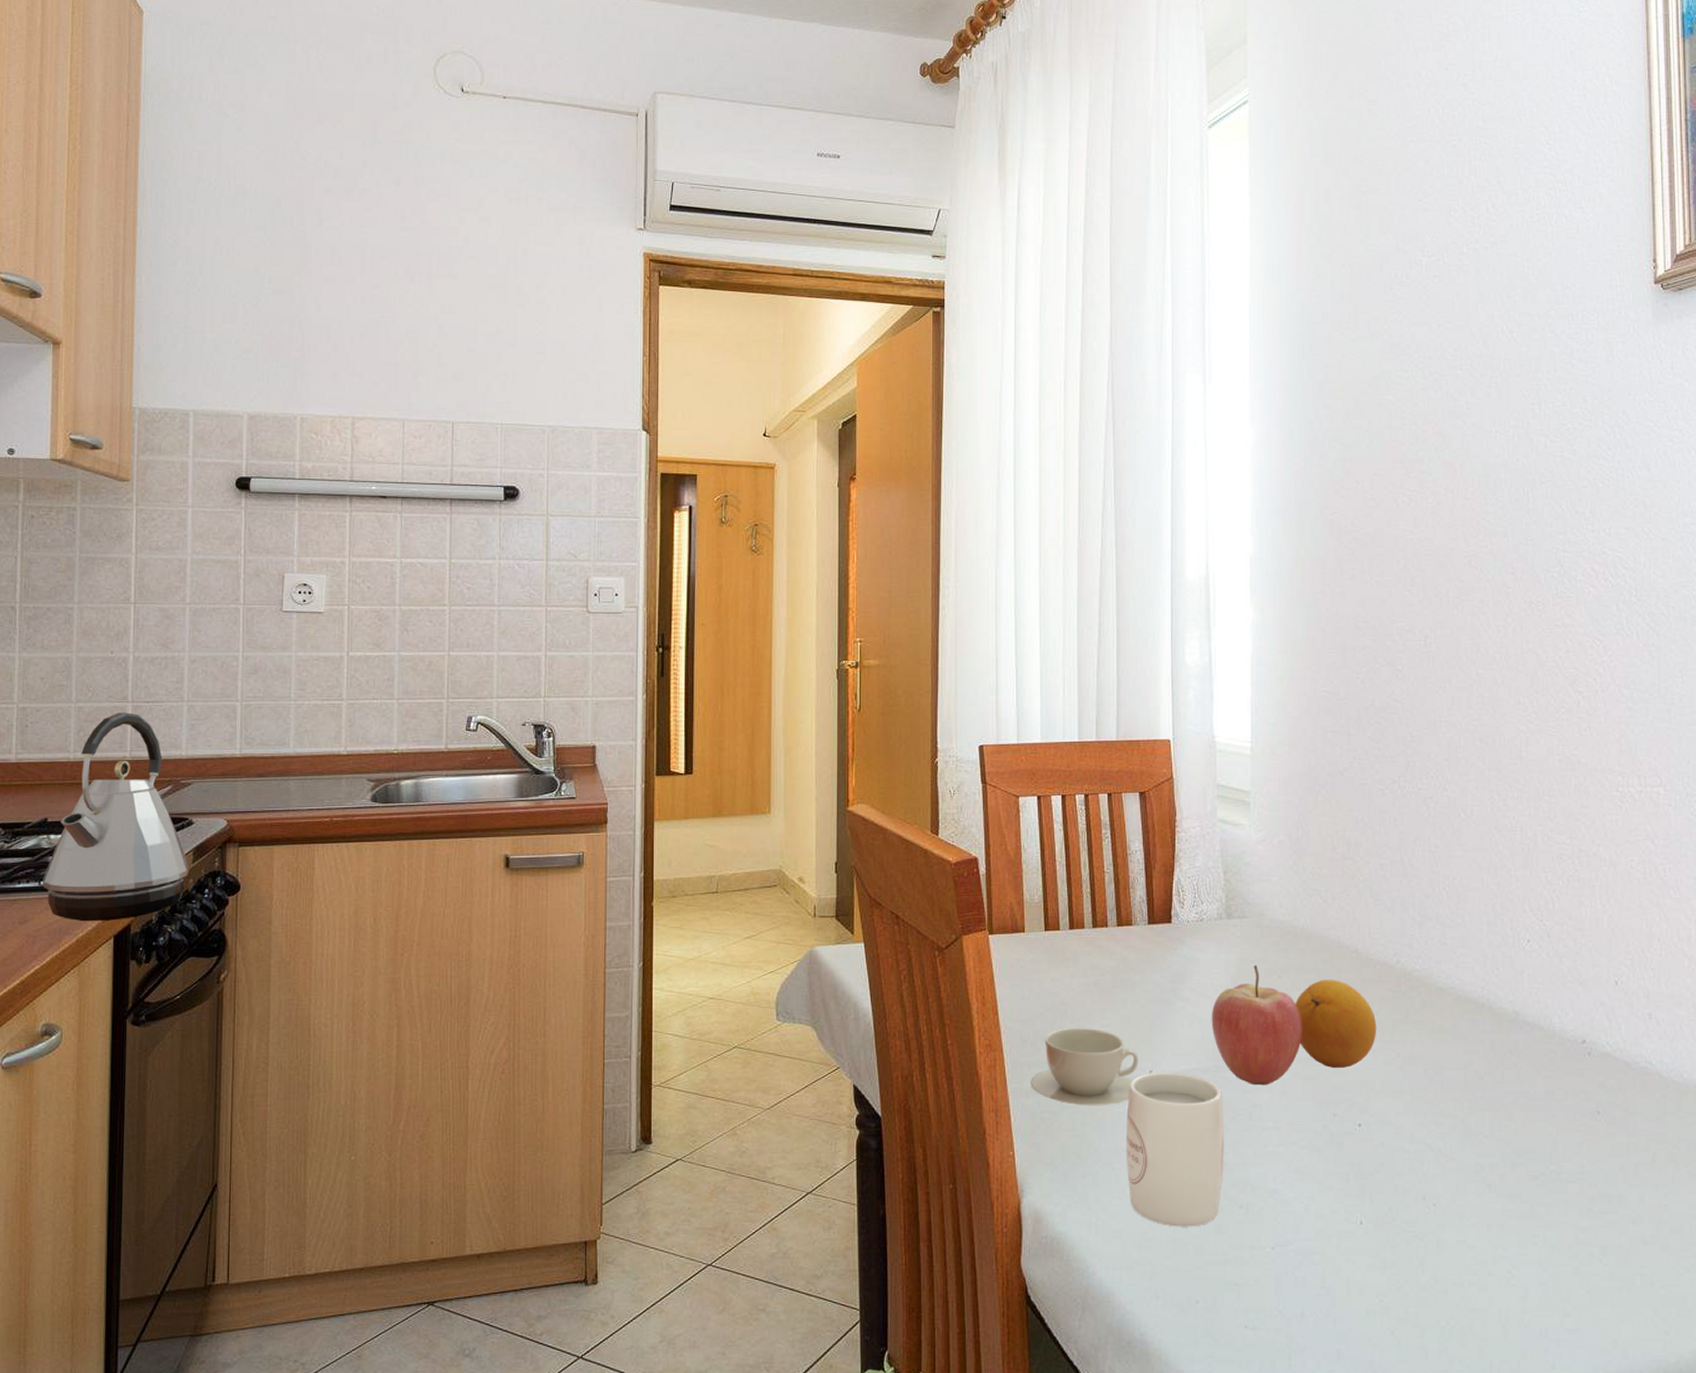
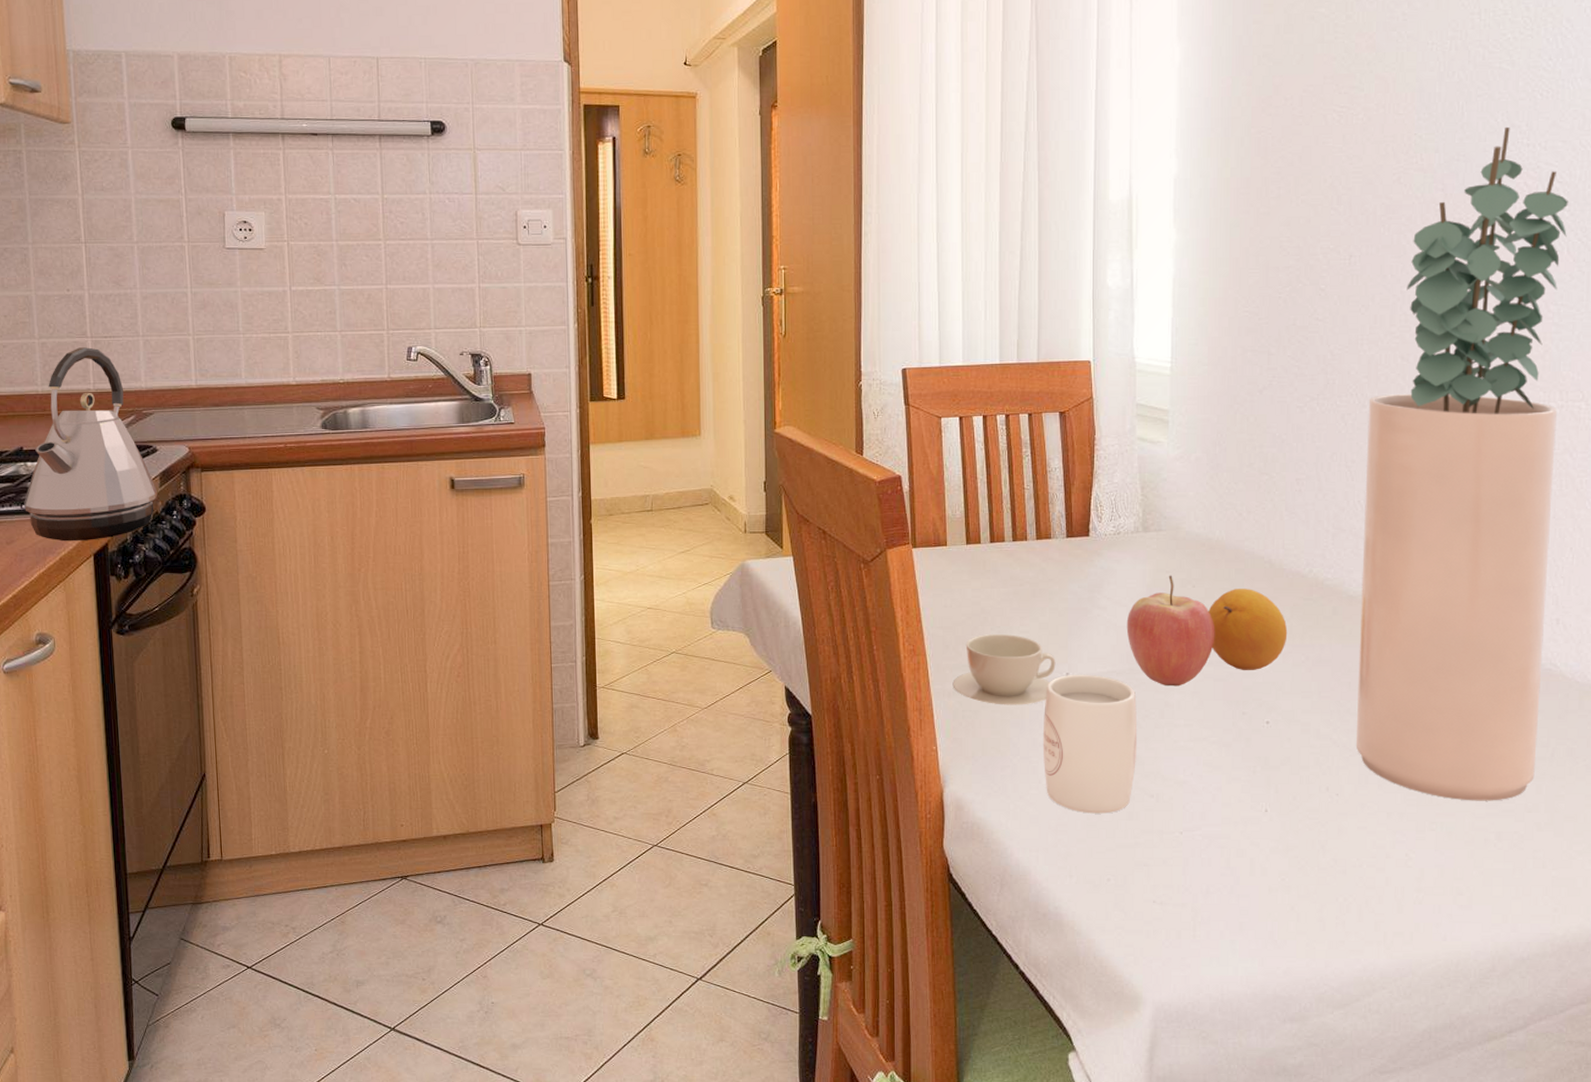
vase: none [1449,513,1637,1212] -> present [1355,126,1568,801]

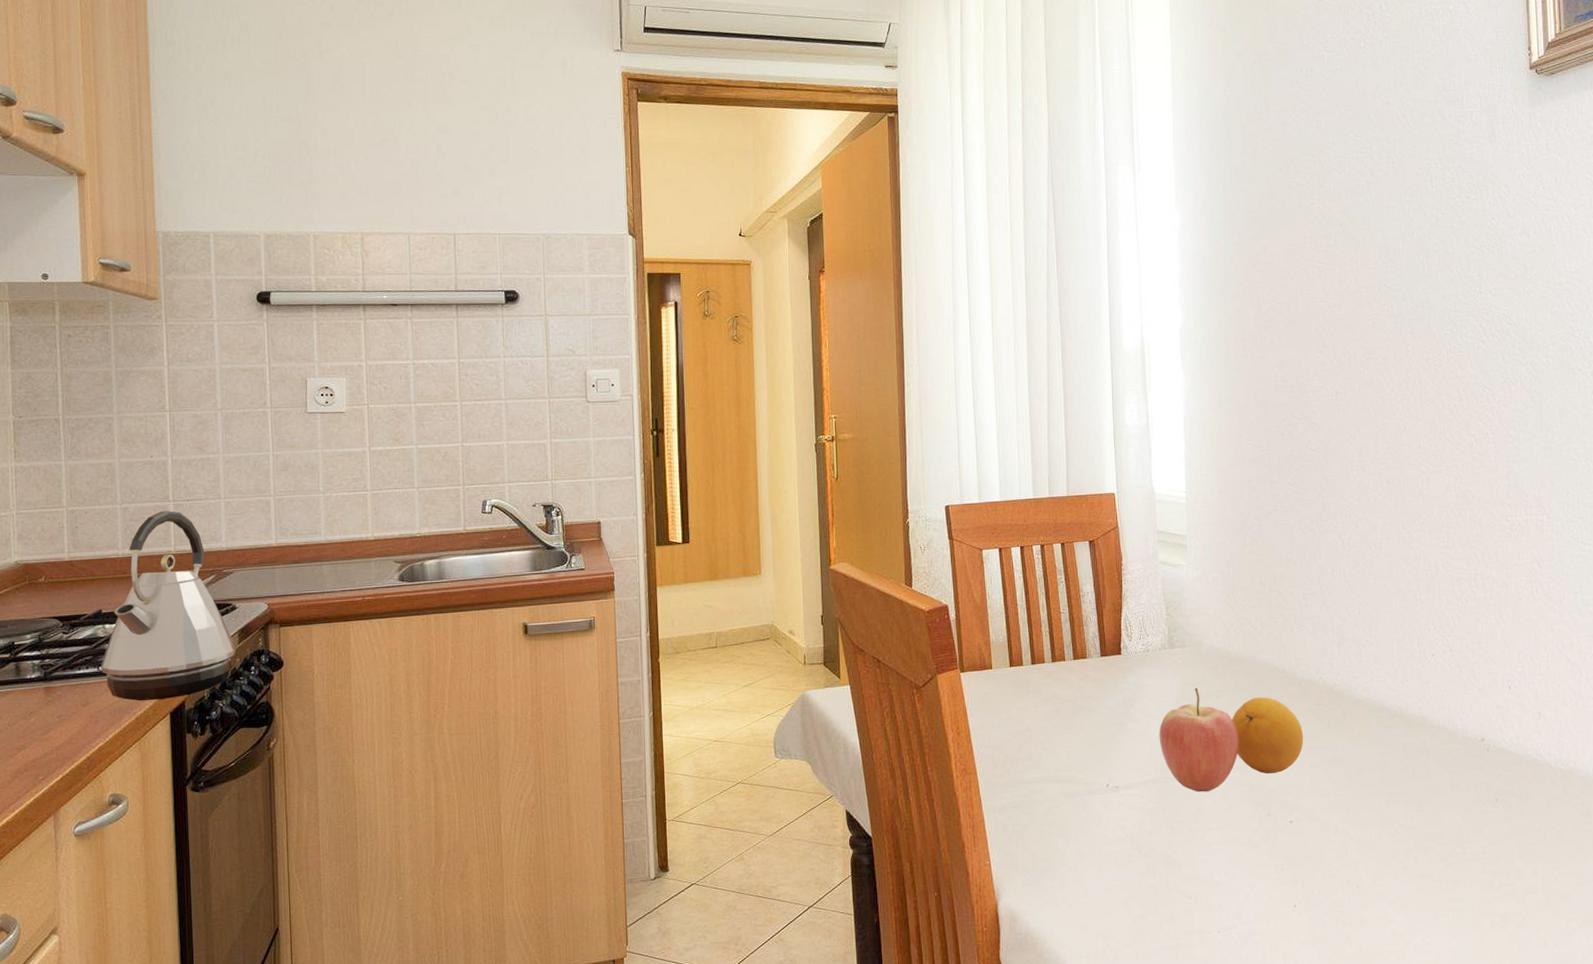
teacup: present [952,634,1056,705] -> none [1002,750,1097,818]
mug: present [1042,674,1138,814] -> none [1087,784,1175,918]
vase: present [1355,126,1568,801] -> none [1361,277,1531,886]

